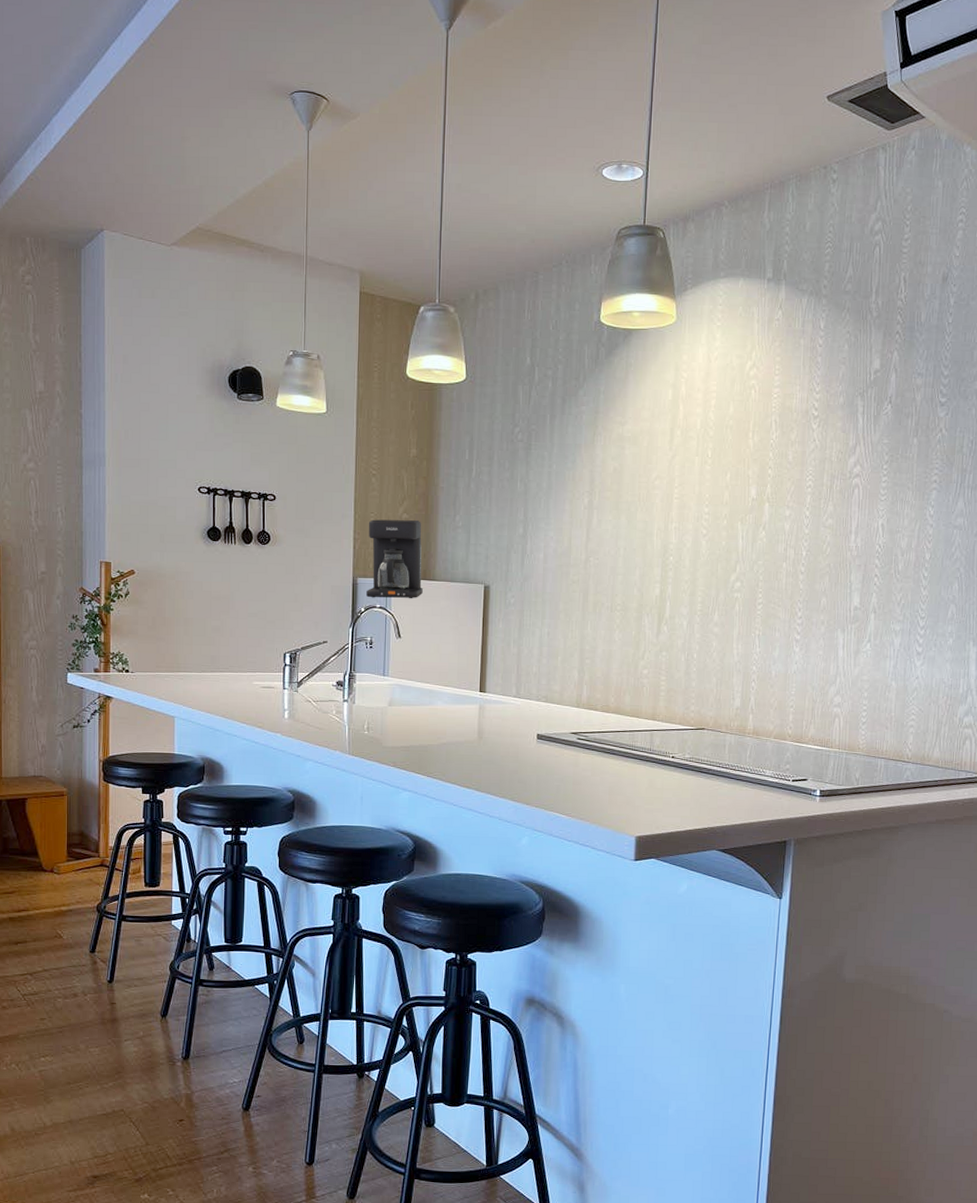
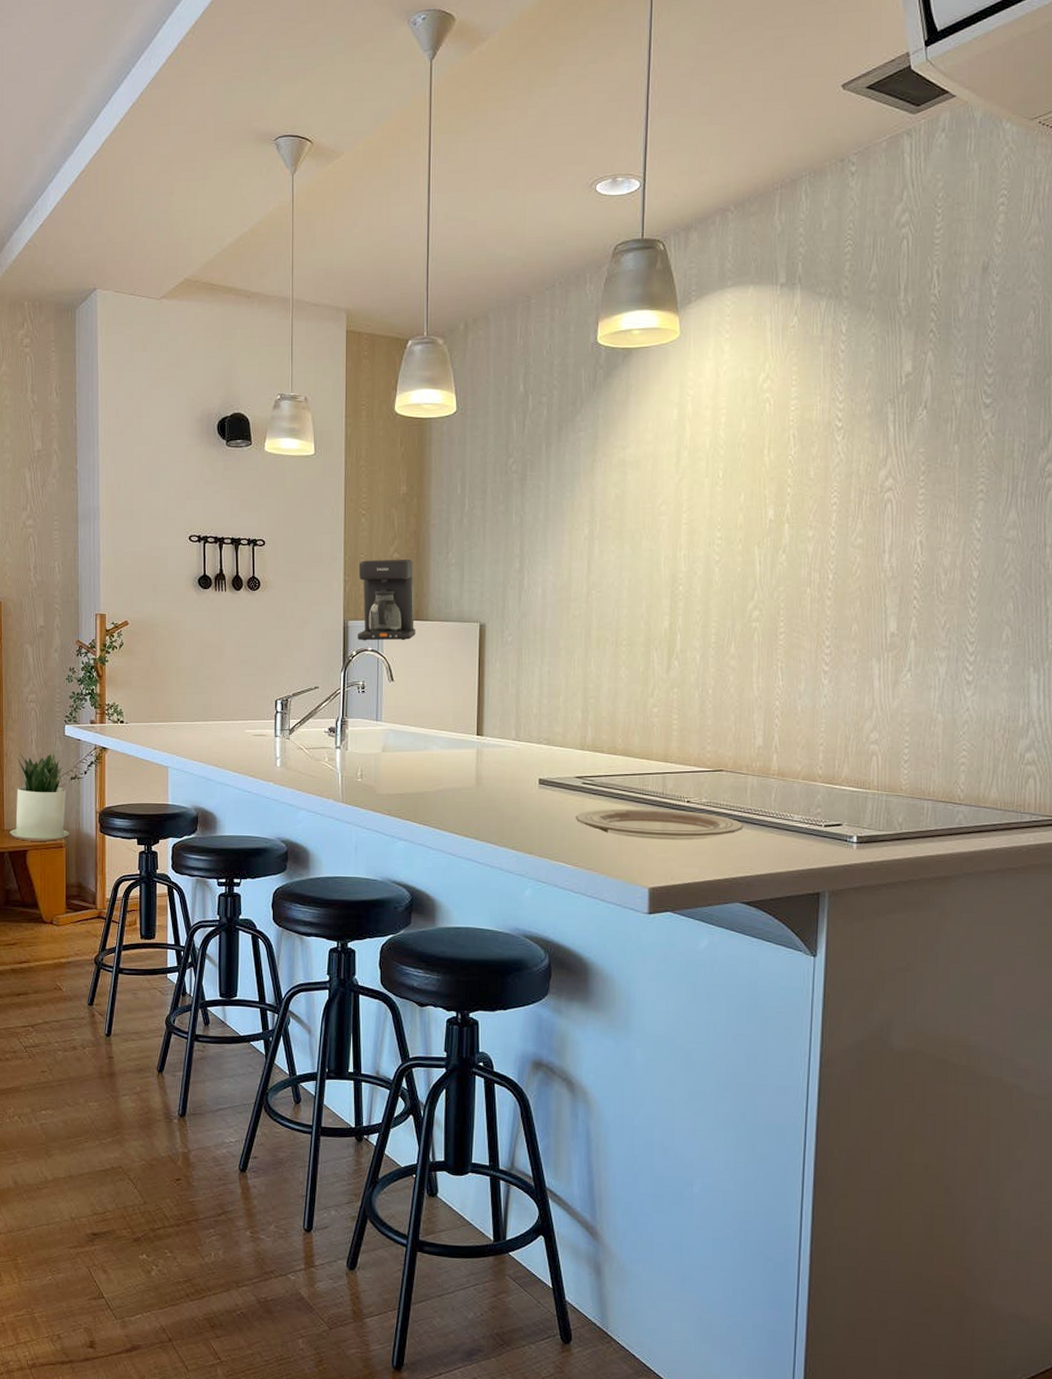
planter: none [7,699,72,790] -> present [9,751,70,842]
plate: none [569,762,722,793] -> present [575,808,744,840]

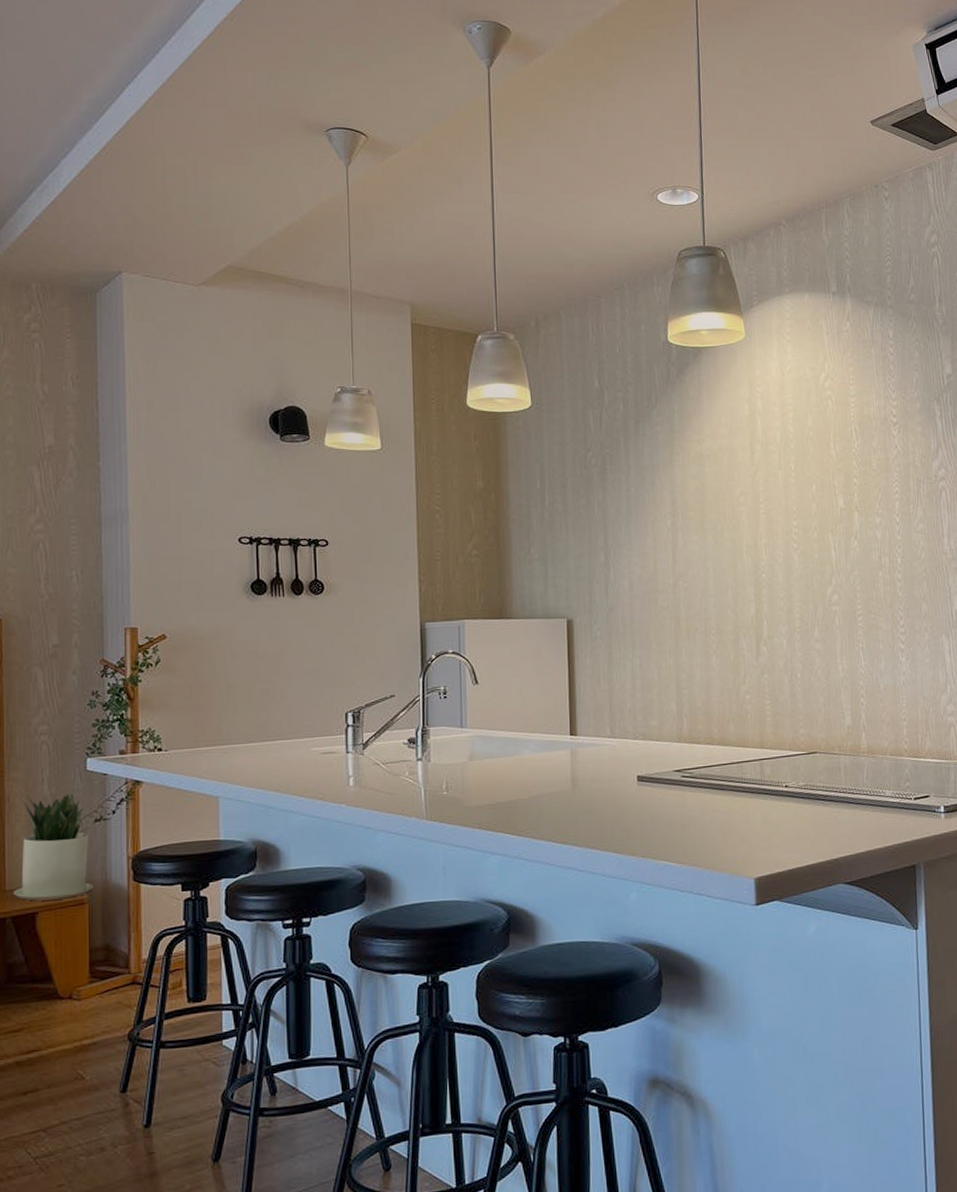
coffee maker: present [358,560,415,641] -> none [434,556,500,643]
plate: present [575,808,744,840] -> none [676,796,841,829]

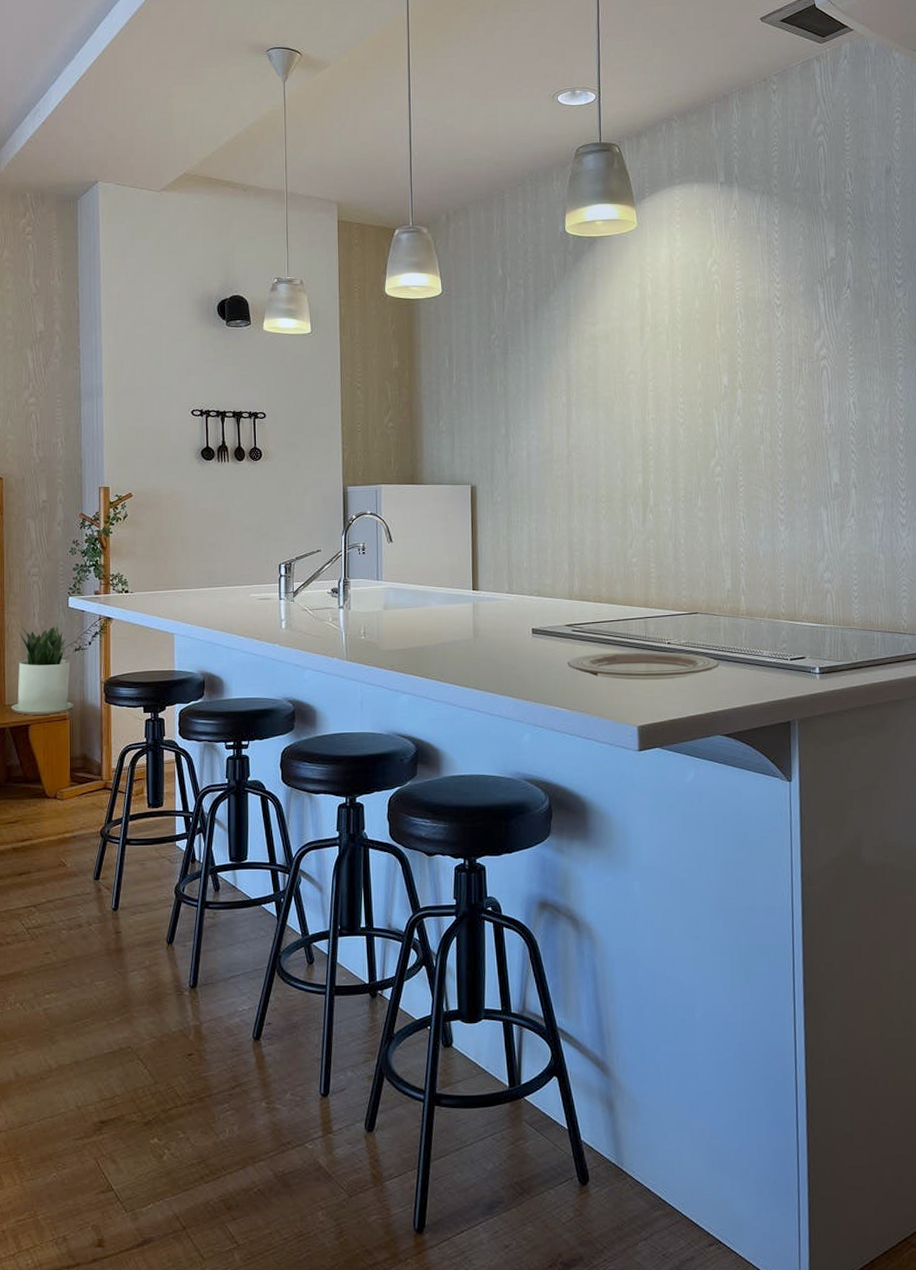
plate: none [676,796,841,829] -> present [567,651,720,680]

